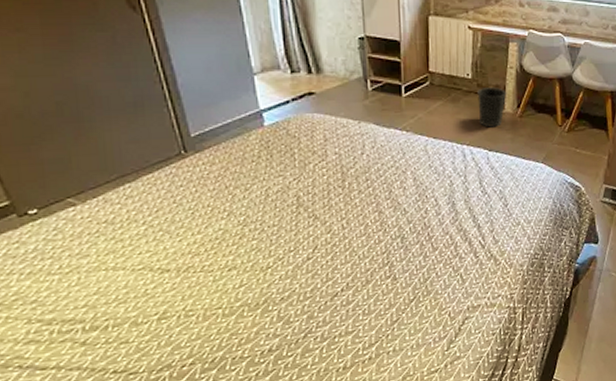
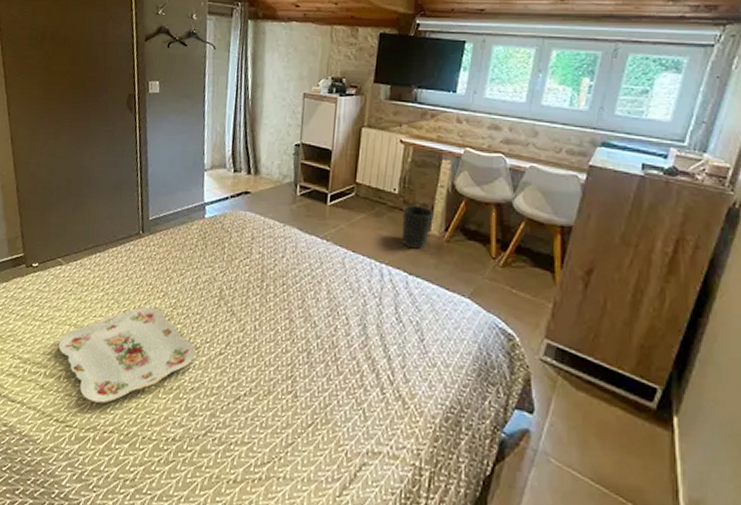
serving tray: none [95,229,279,342] -> present [58,307,196,404]

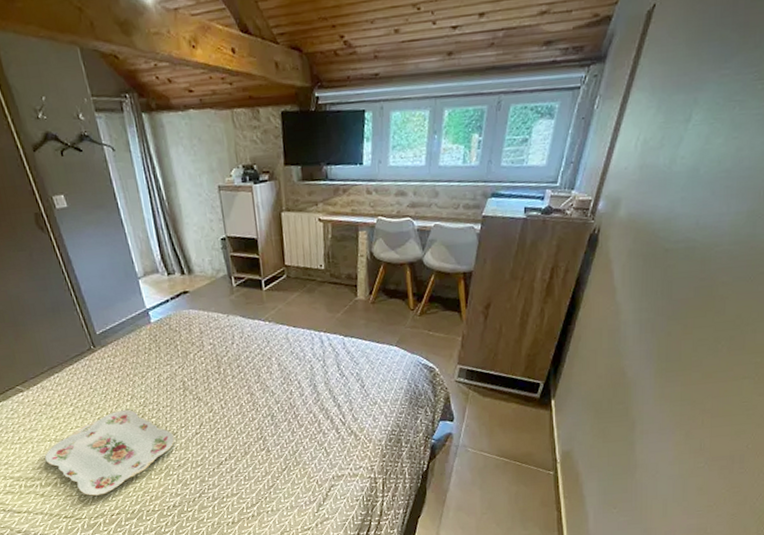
wastebasket: present [402,205,435,249] -> none [330,276,359,315]

